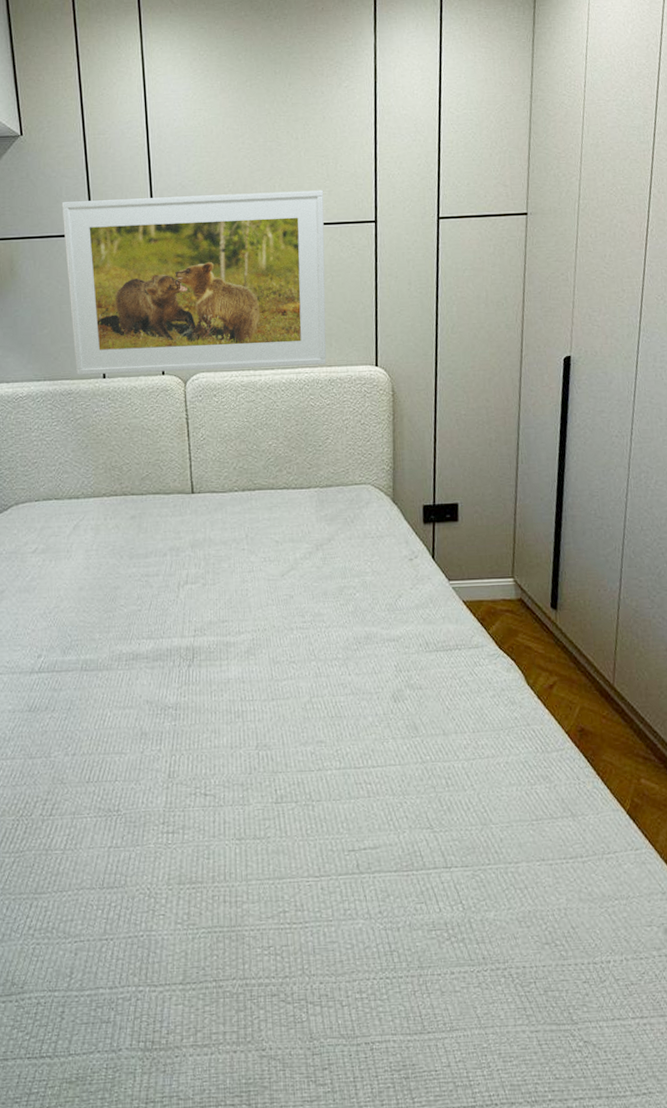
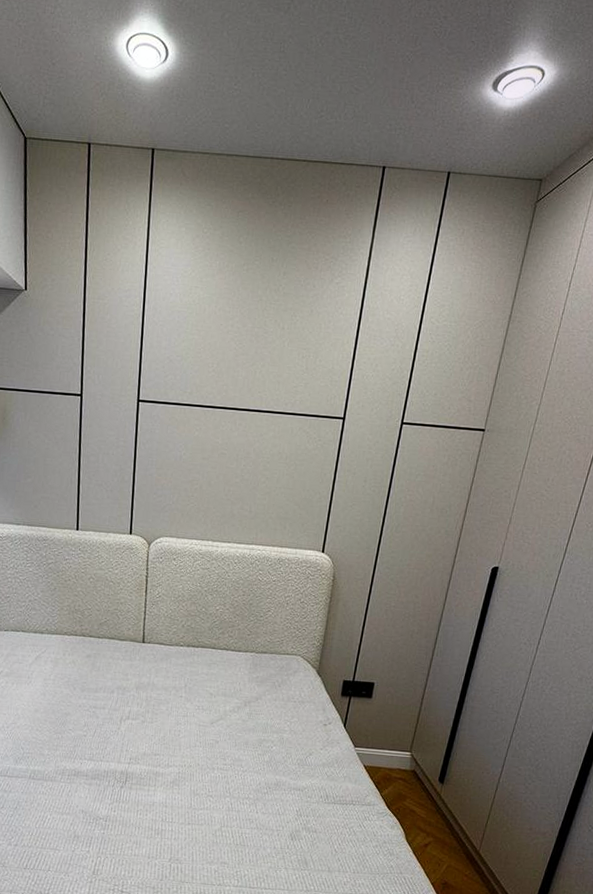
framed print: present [61,190,327,375] -> none [53,360,301,545]

